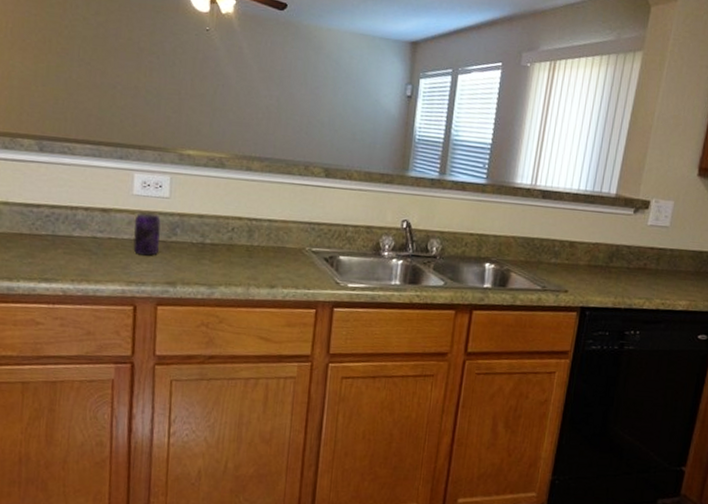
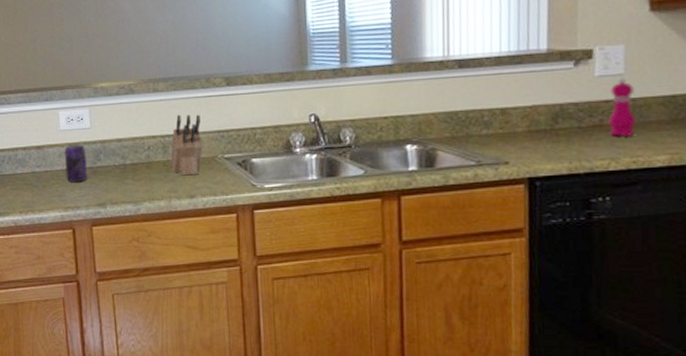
knife block: none [253,198,293,264] -> present [170,114,203,176]
pepper mill: none [649,230,674,282] -> present [608,78,637,137]

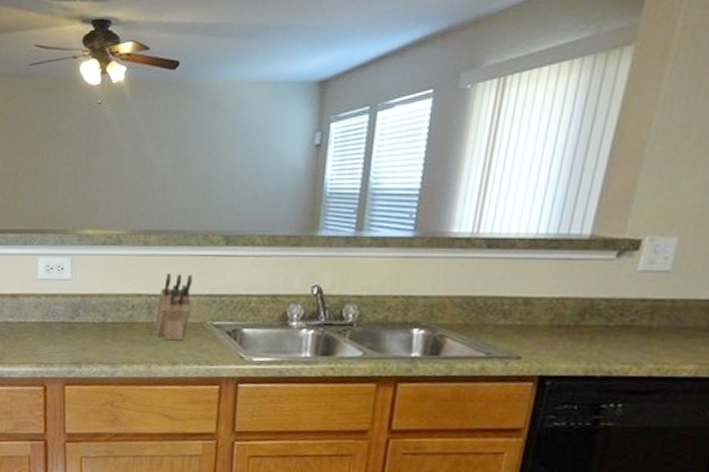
beverage can: present [65,144,88,183] -> none [41,296,65,338]
pepper mill: present [608,78,637,137] -> none [638,275,678,342]

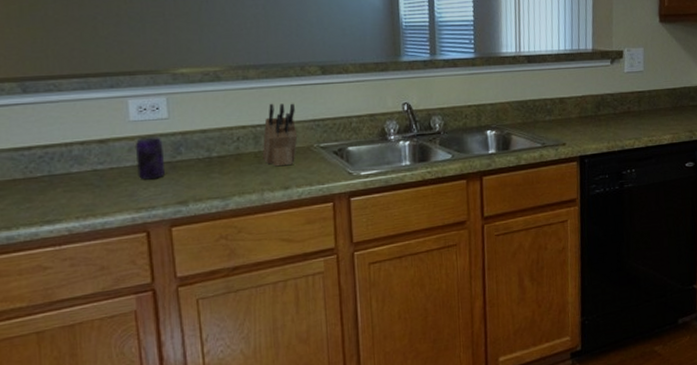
beverage can: none [41,296,65,338] -> present [136,136,166,180]

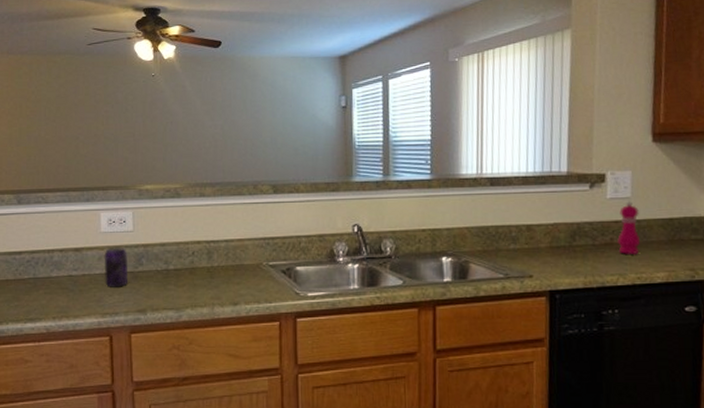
knife block: present [262,103,298,167] -> none [214,220,248,283]
pepper mill: none [633,74,652,121] -> present [617,201,641,255]

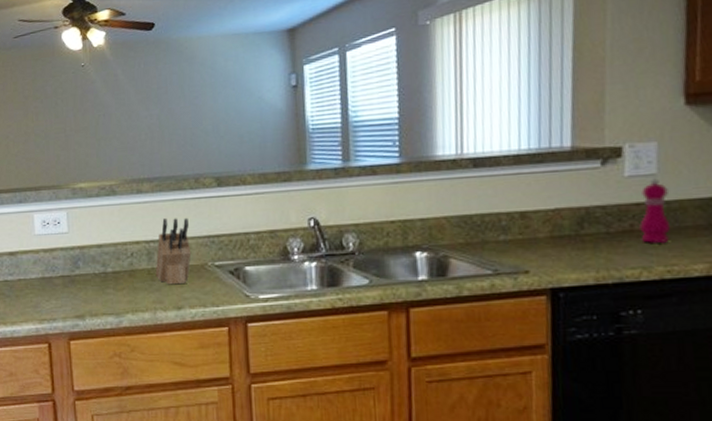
beverage can: present [105,248,129,287] -> none [40,250,65,292]
knife block: none [214,220,248,283] -> present [155,217,192,285]

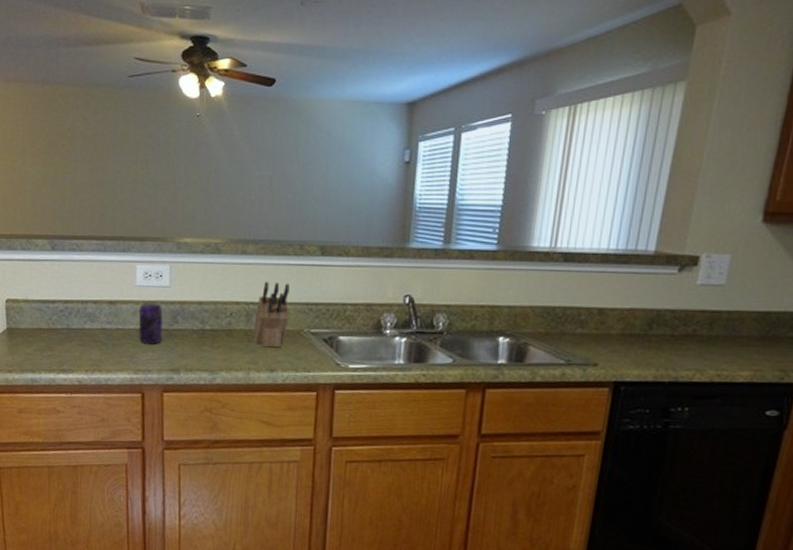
beverage can: none [40,250,65,292] -> present [139,303,163,344]
pepper mill: present [639,178,671,244] -> none [700,289,732,350]

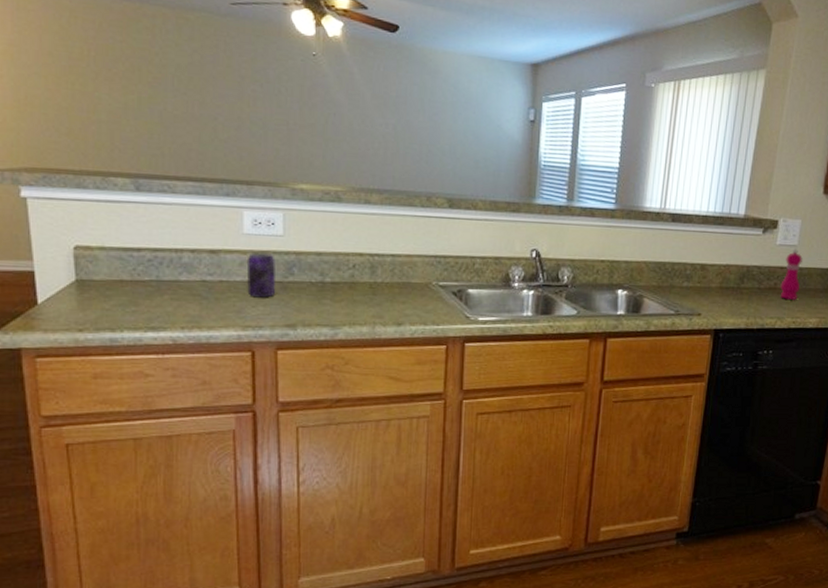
knife block: present [252,281,290,348] -> none [377,232,417,301]
pepper mill: none [700,289,732,350] -> present [780,249,803,301]

